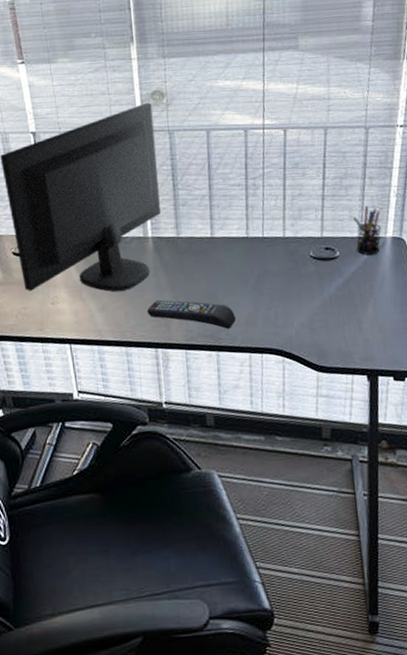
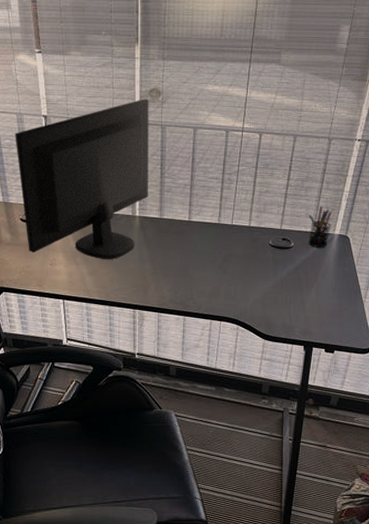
remote control: present [147,300,236,329] -> none [130,269,202,298]

